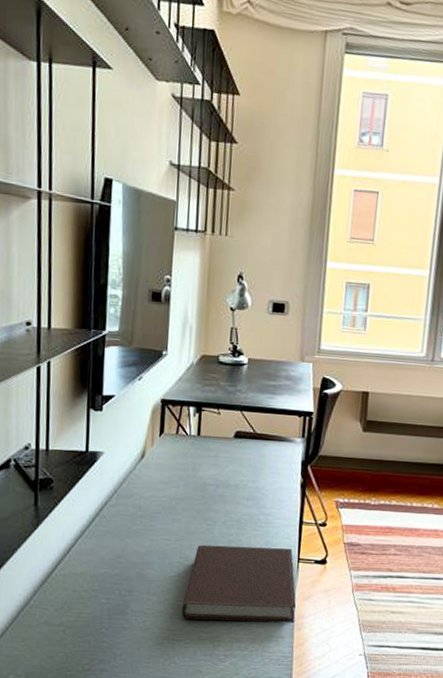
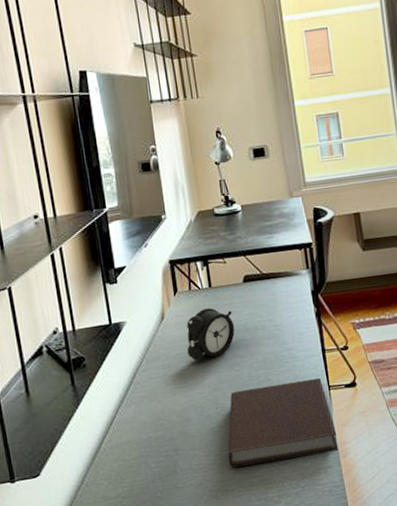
alarm clock: none [161,455,216,507] -> present [186,307,235,361]

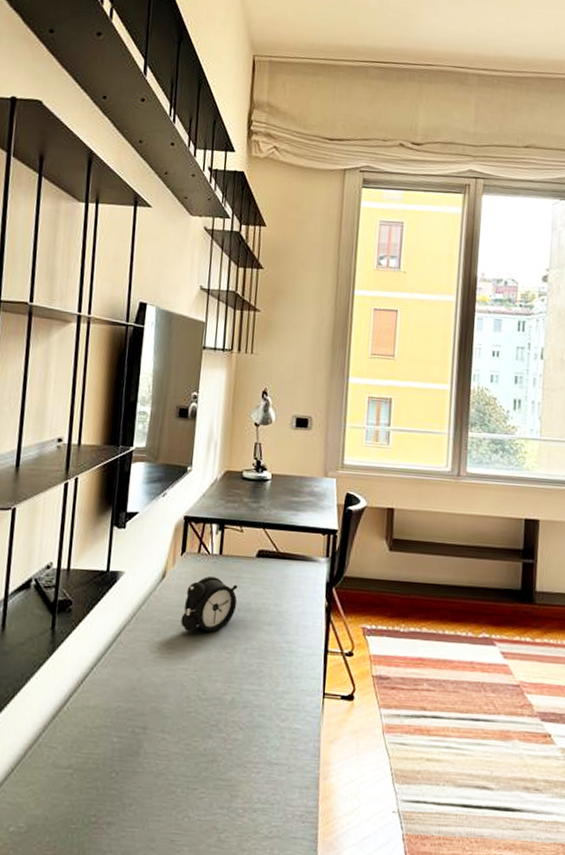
notebook: present [228,377,339,467] -> none [197,675,321,770]

